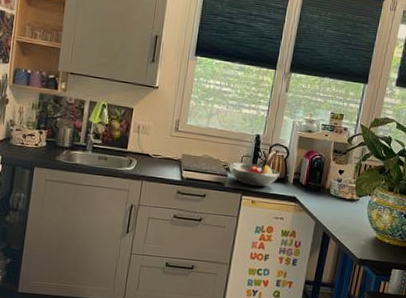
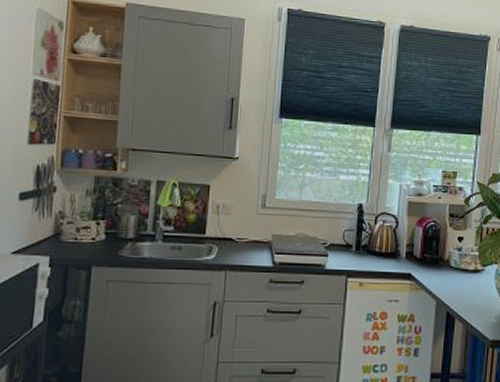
fruit bowl: present [228,162,280,187] -> none [328,237,390,265]

